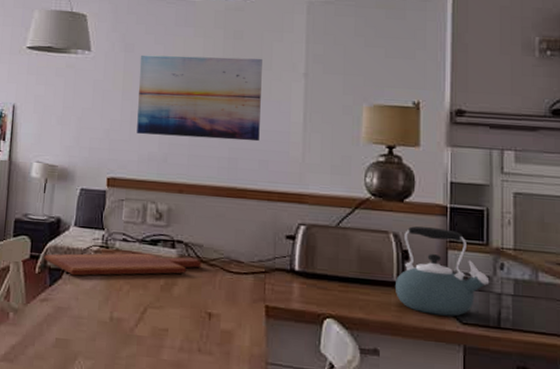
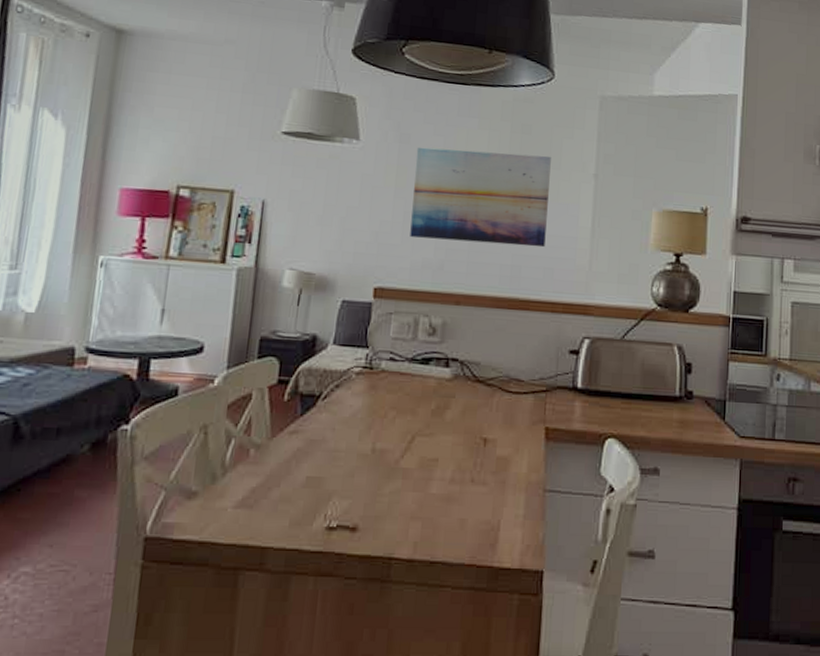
cutting board: present [44,253,201,276] -> none [295,373,478,403]
kettle: present [394,226,490,317] -> none [676,337,767,430]

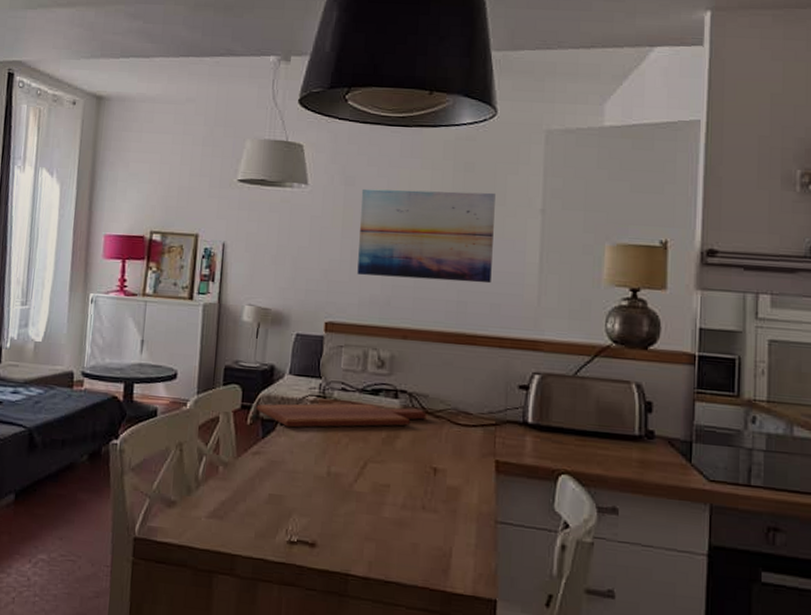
cutting board: none [295,373,478,403] -> present [256,403,427,428]

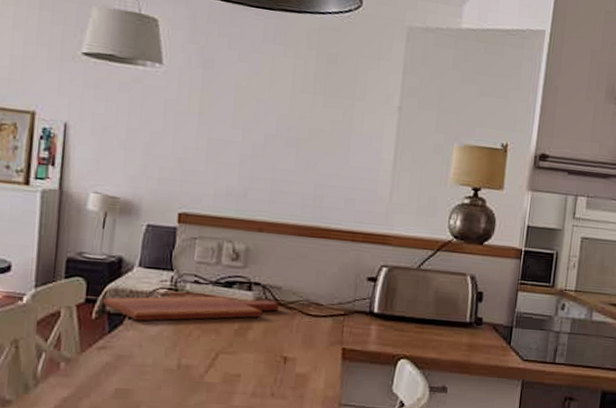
wall art: present [357,188,495,284] -> none [214,73,356,179]

